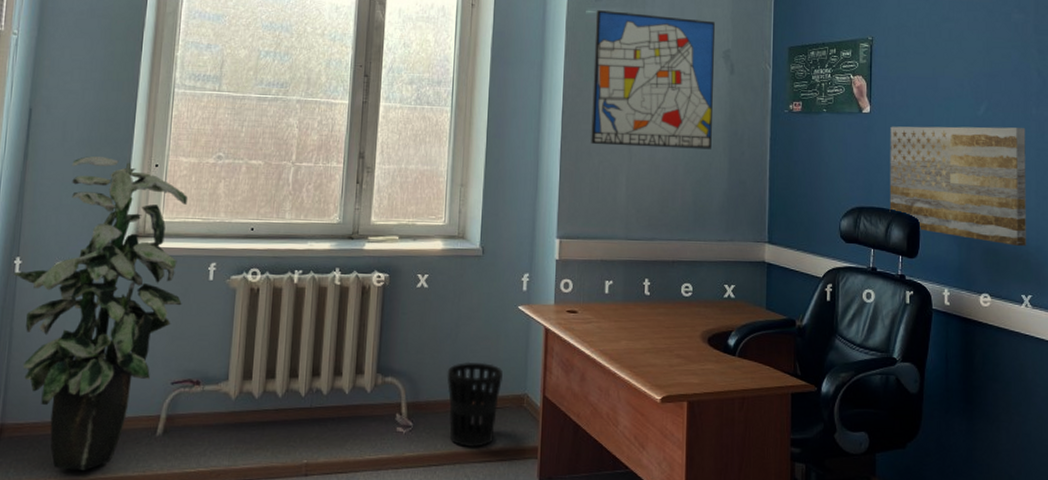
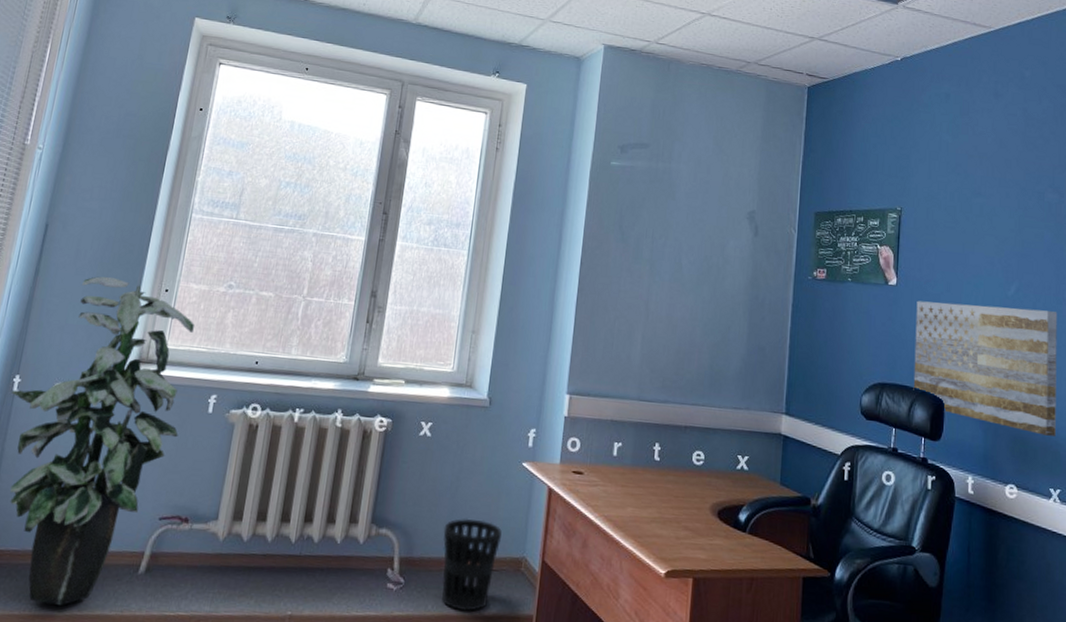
wall art: present [591,10,715,150] -> none [608,162,741,312]

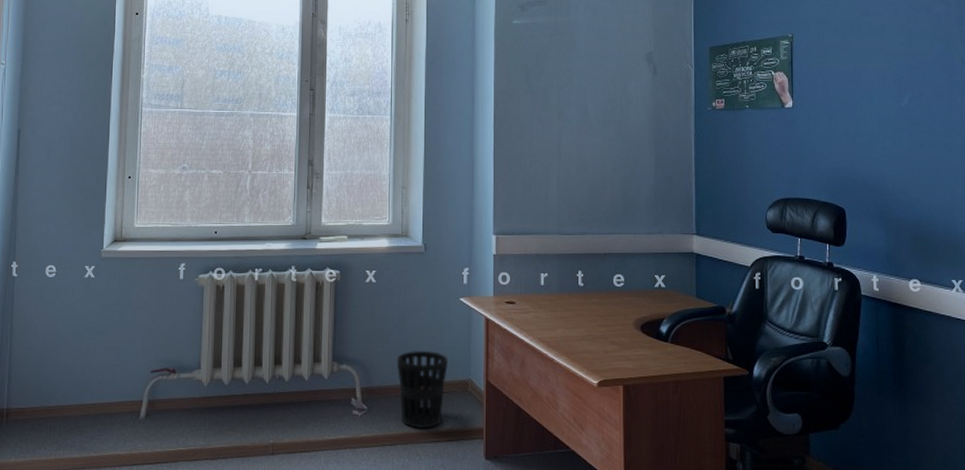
indoor plant: present [9,276,195,605] -> none [11,171,158,449]
wall art: present [913,300,1058,436] -> none [813,117,955,232]

